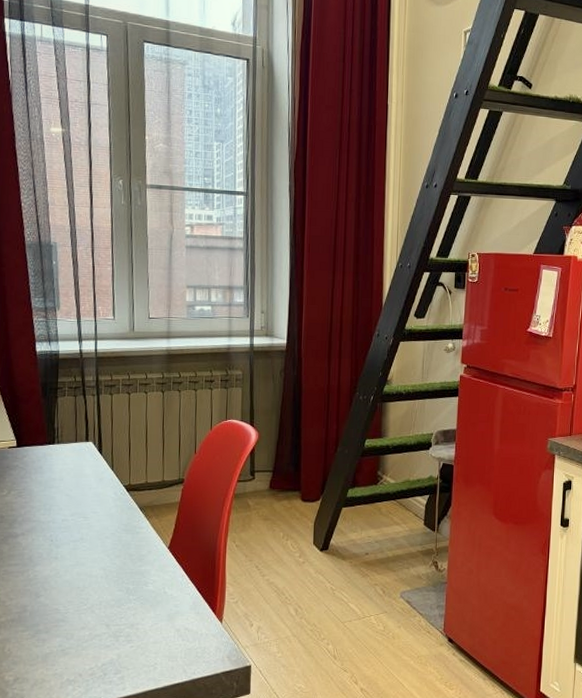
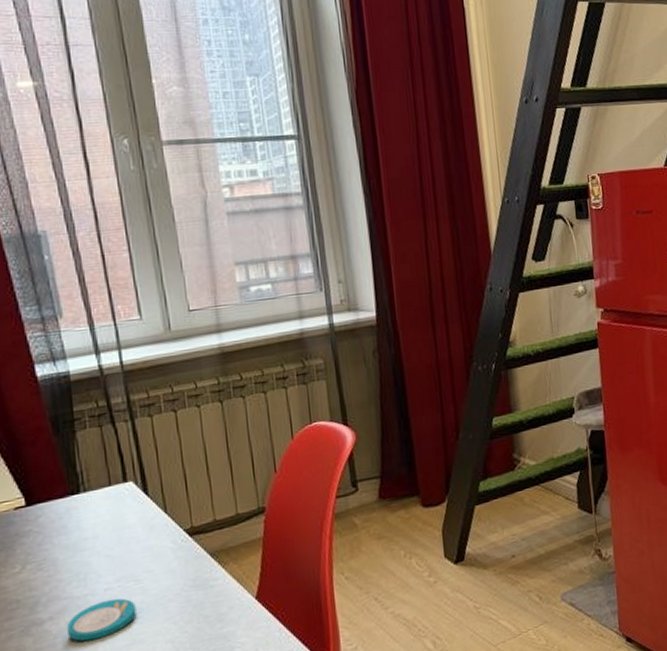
plate: none [32,528,82,556] -> present [66,598,136,641]

